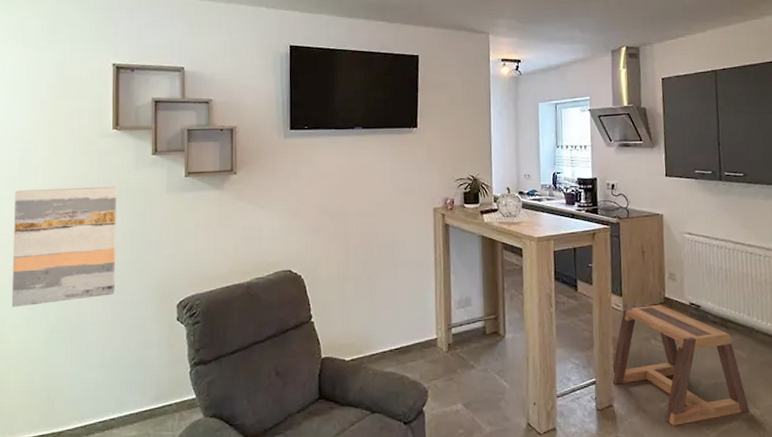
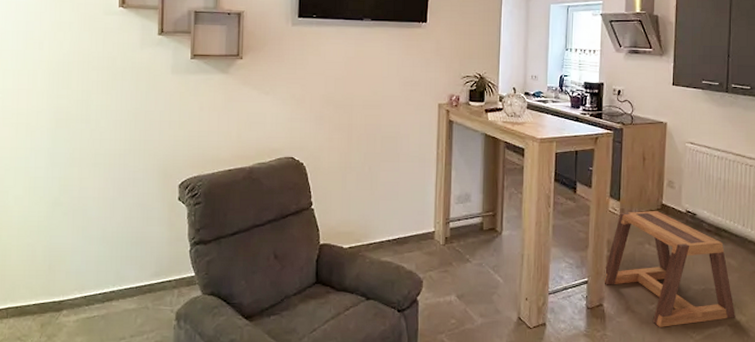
wall art: present [11,186,117,308] -> none [14,63,122,179]

